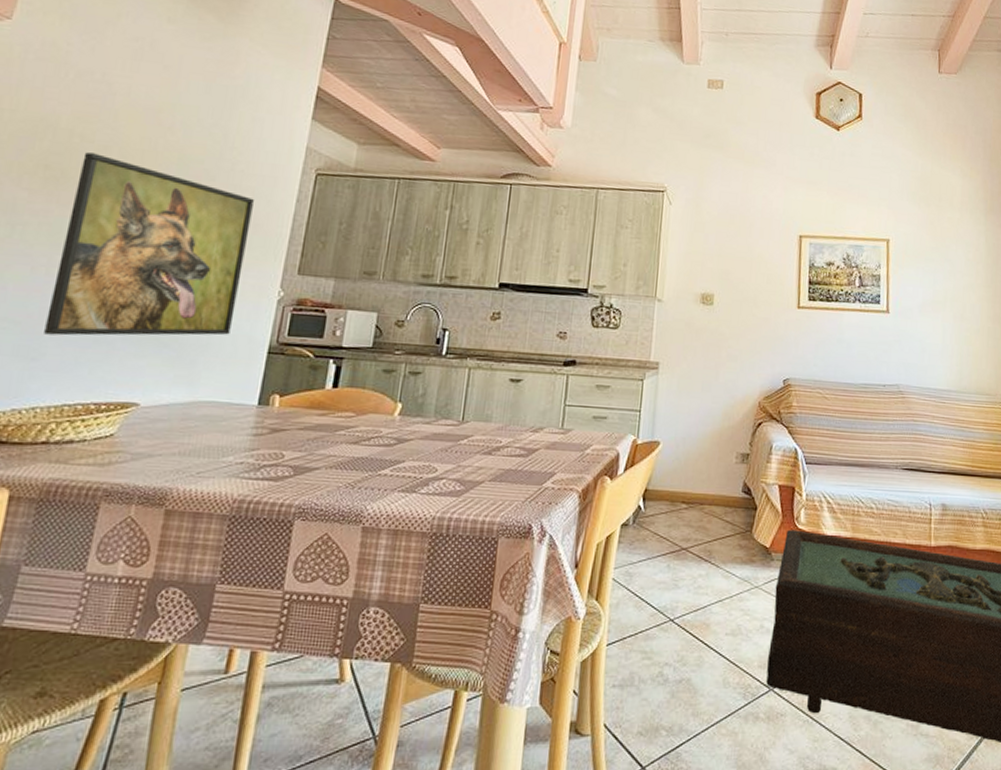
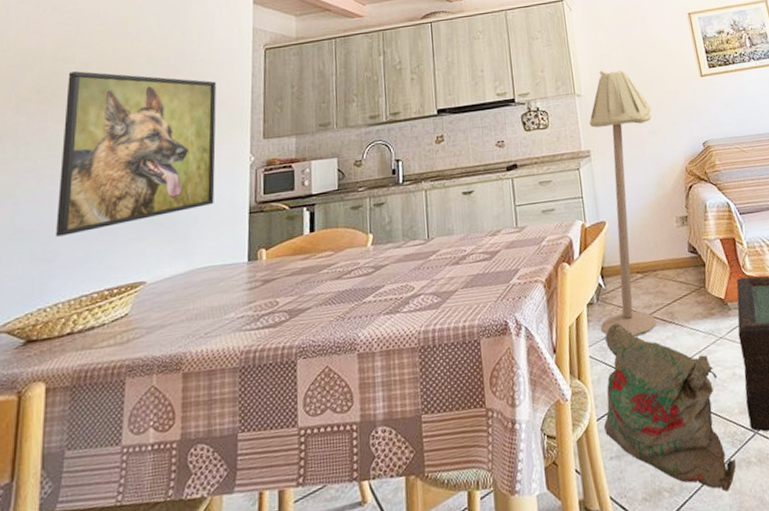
bag: none [612,550,743,741] -> present [603,323,736,492]
floor lamp: none [630,278,736,568] -> present [589,70,656,337]

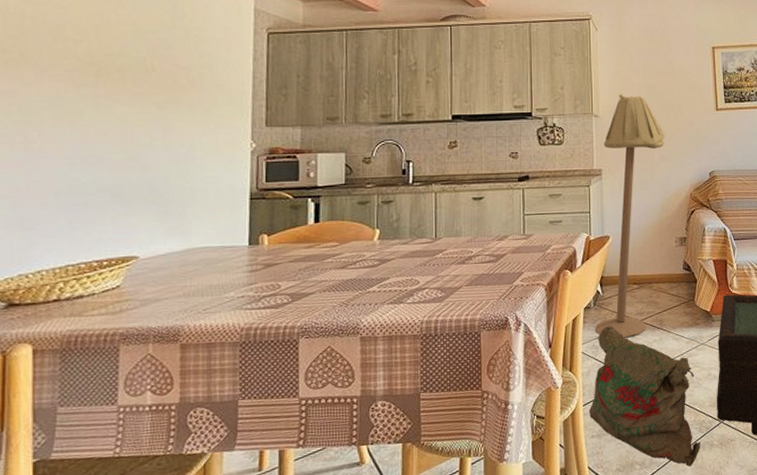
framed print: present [56,71,216,237] -> none [34,33,214,205]

